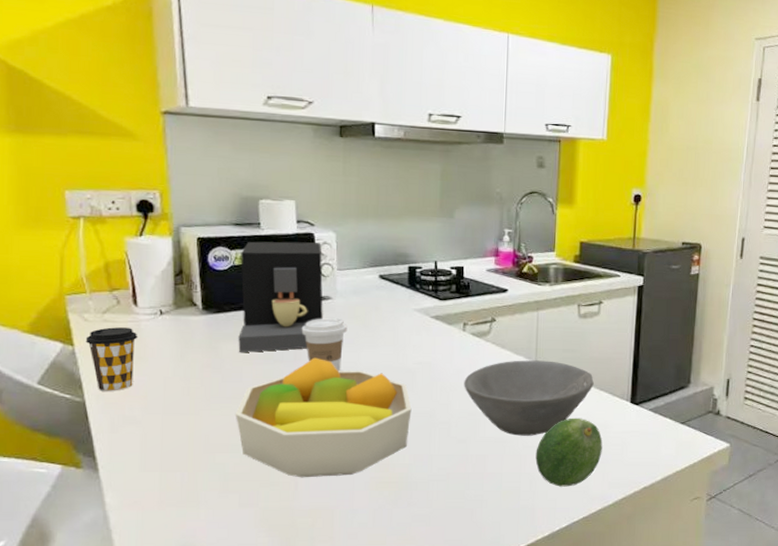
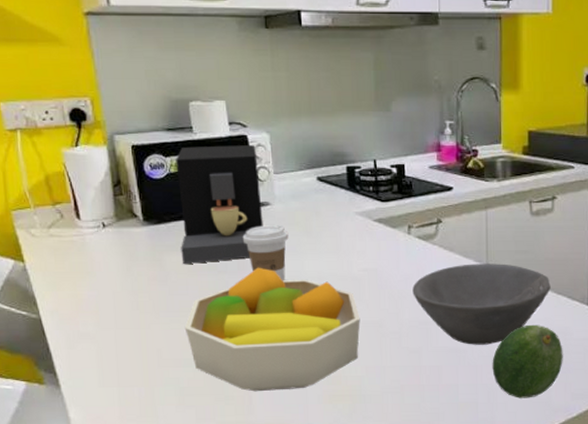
coffee cup: present [85,327,138,391] -> none [35,242,84,307]

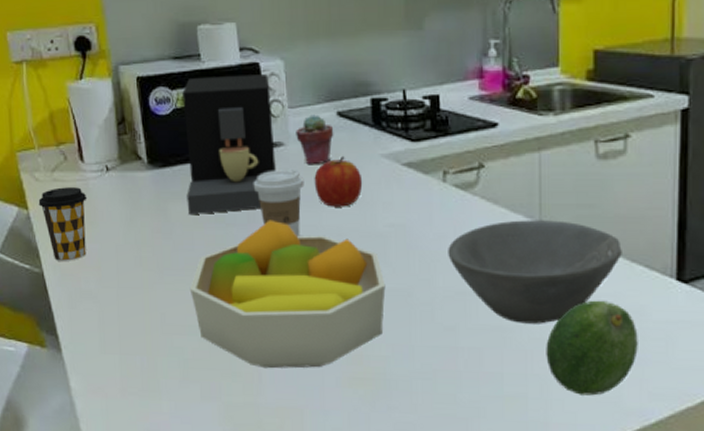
coffee cup: none [35,242,84,307] -> present [38,187,87,261]
potted succulent: none [281,179,315,221] -> present [296,114,334,165]
apple: none [297,214,340,256] -> present [314,156,363,207]

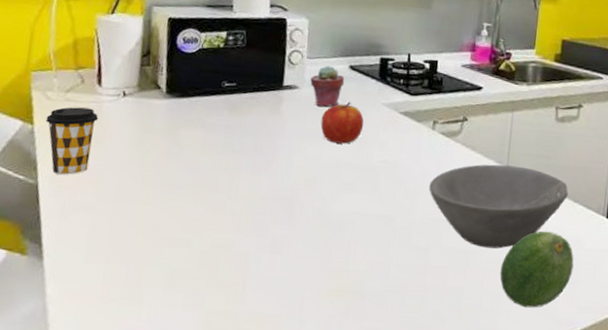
coffee maker: present [182,75,276,216] -> none [198,24,293,141]
fruit bowl: present [189,219,386,369] -> none [188,150,372,281]
coffee cup: present [253,170,304,237] -> none [264,108,312,167]

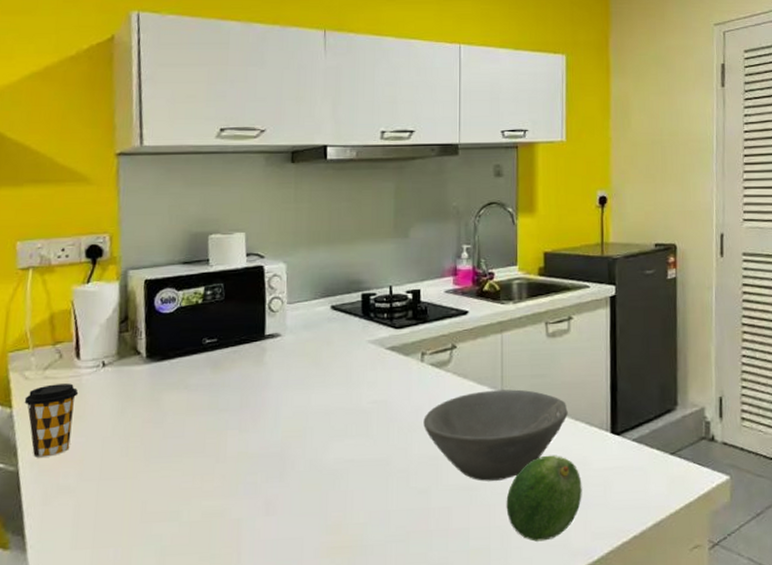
potted succulent: present [310,65,345,107] -> none [292,308,328,353]
apple: present [320,102,364,144] -> none [306,344,351,389]

